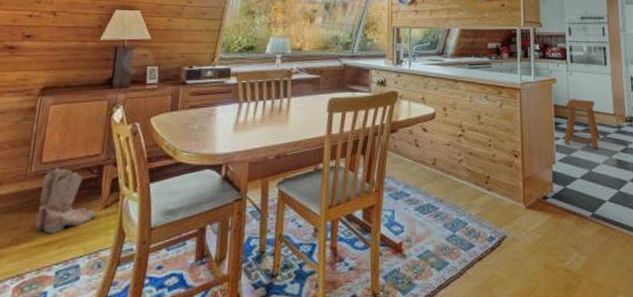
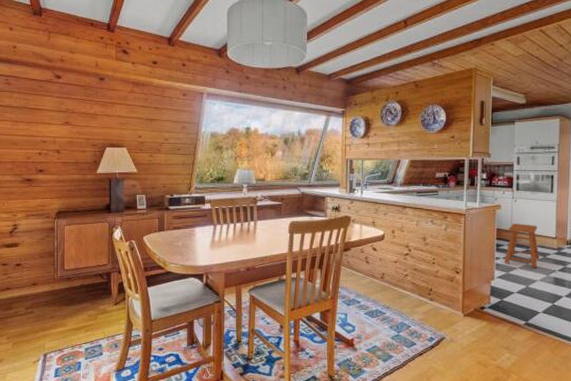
boots: present [35,168,97,234] -> none [66,274,110,322]

